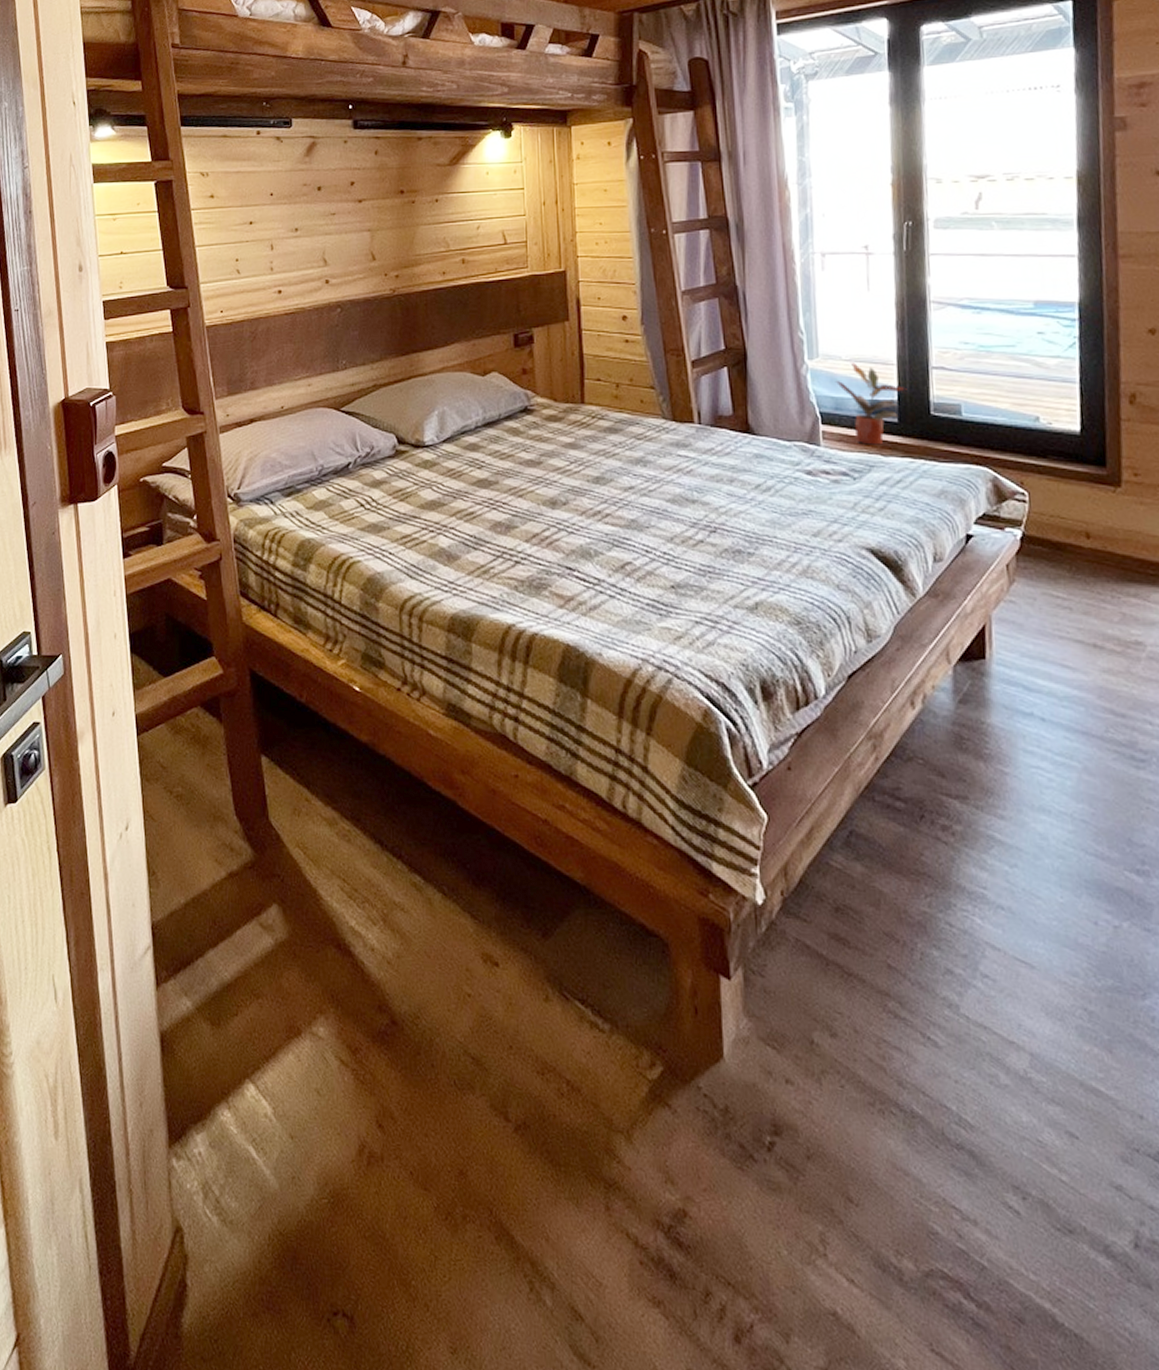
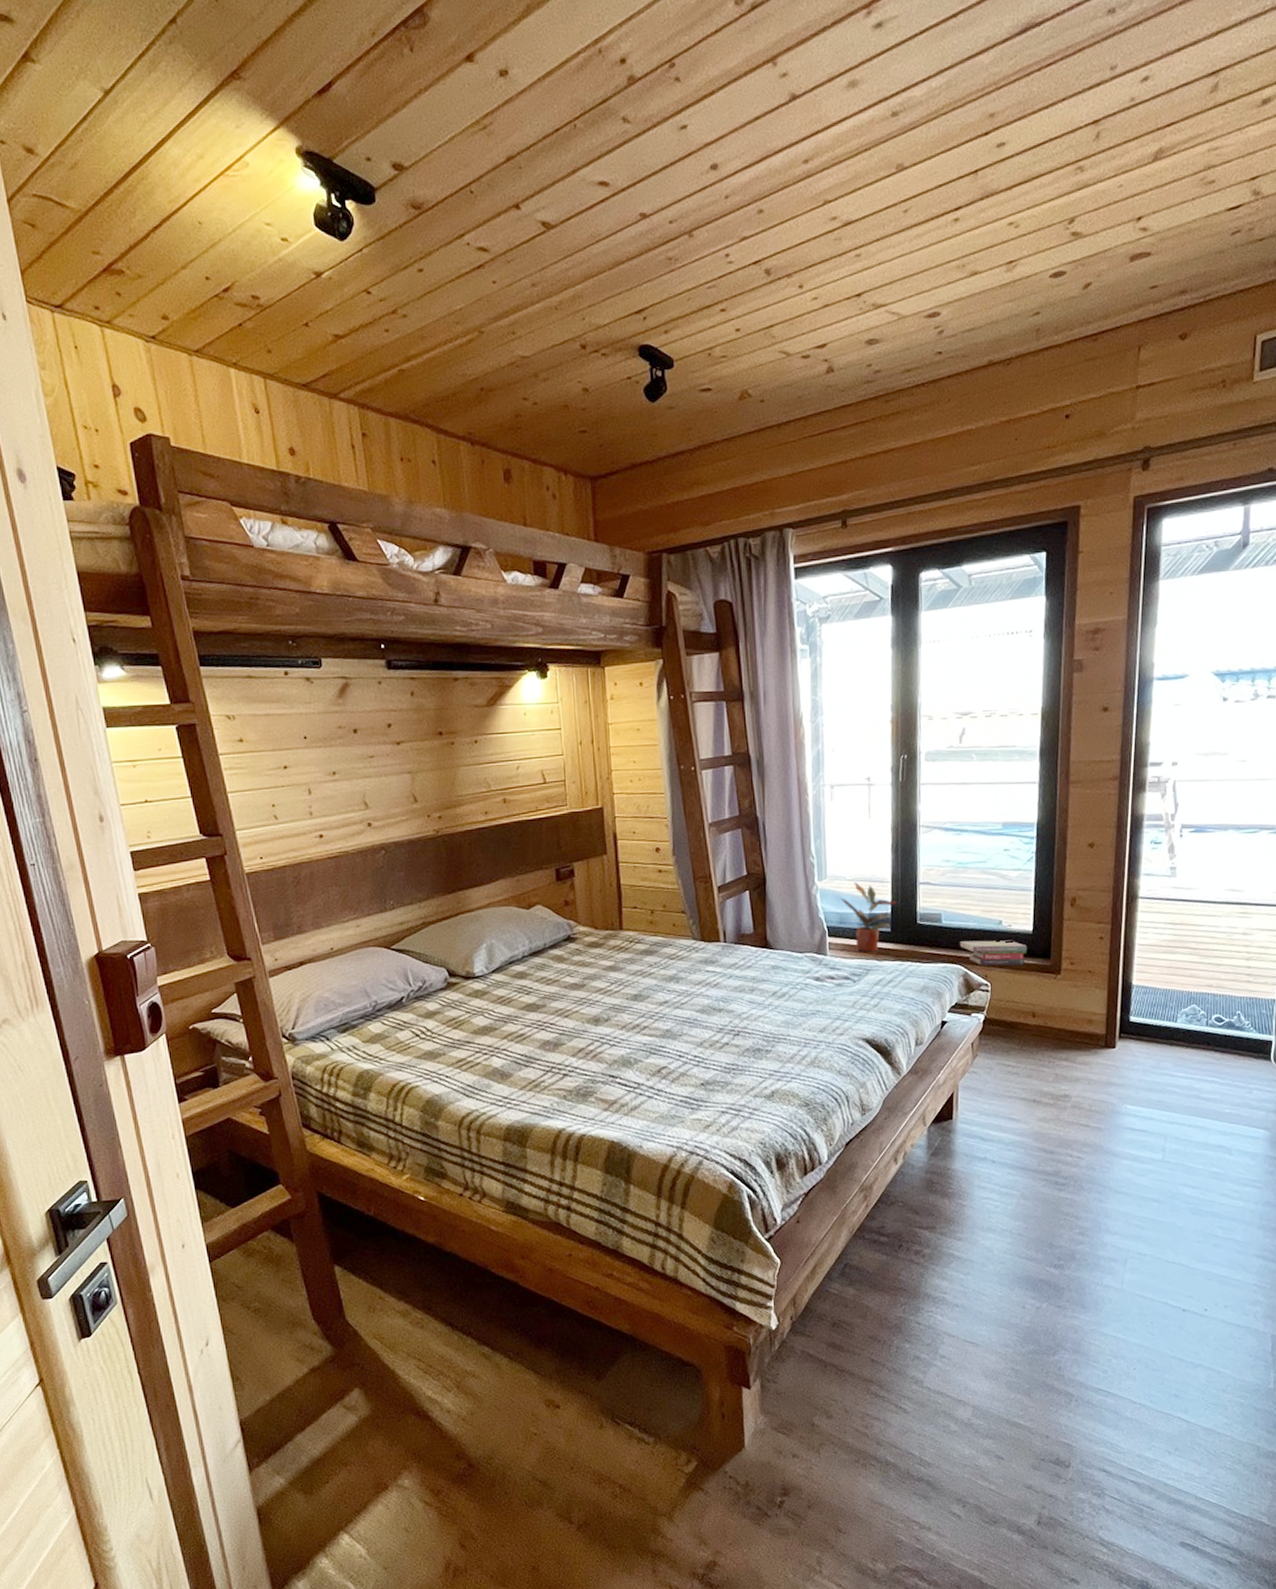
books: none [986,439,1075,473] -> present [960,940,1028,966]

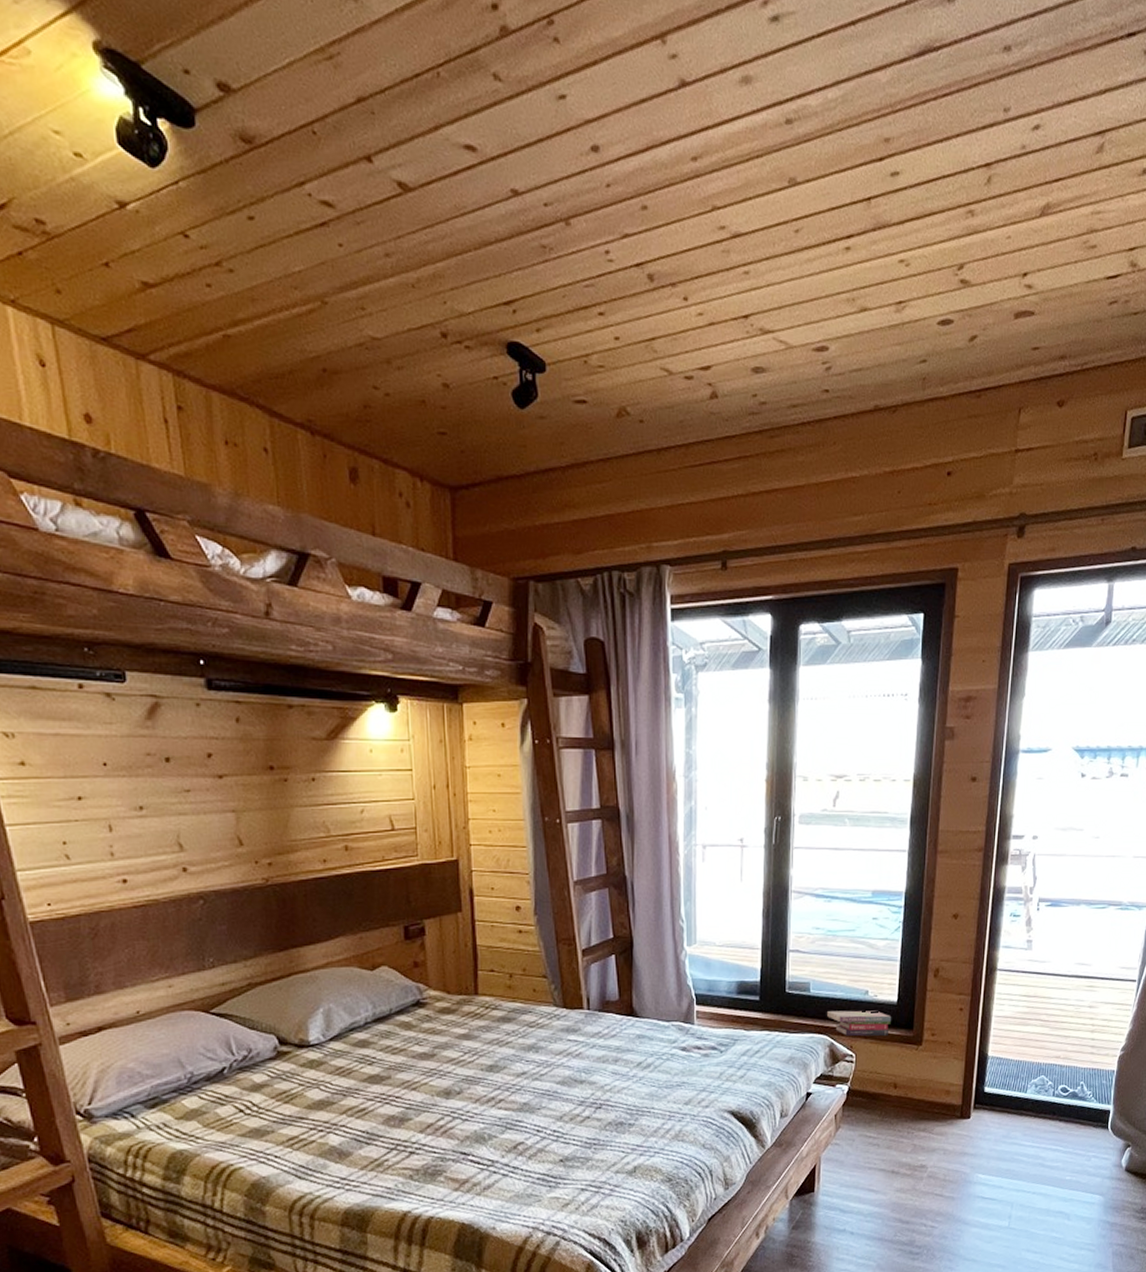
potted plant: present [840,882,899,952] -> none [709,948,768,1021]

